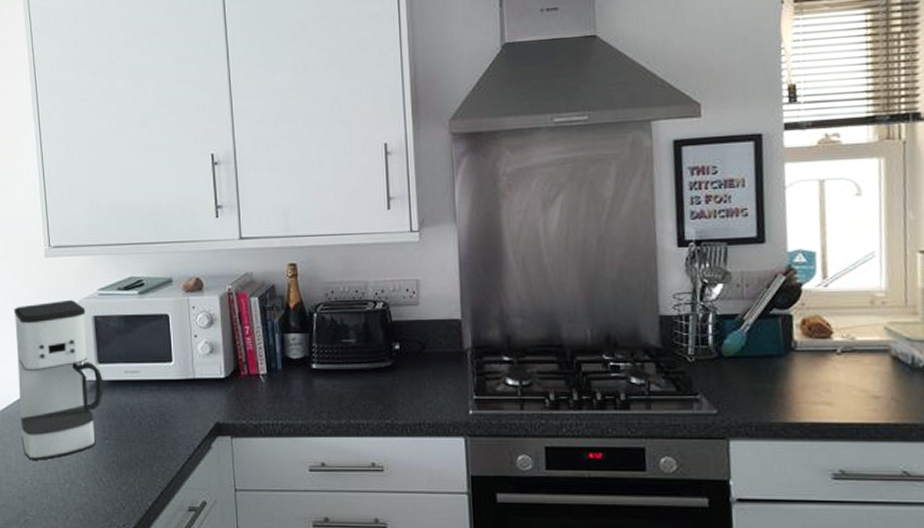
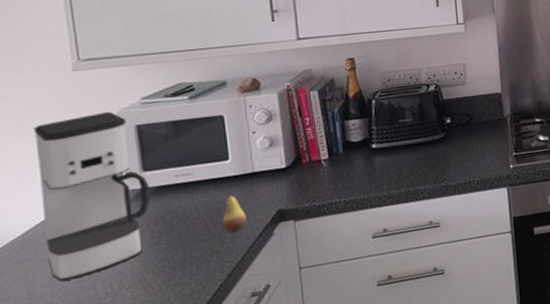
fruit: none [164,395,187,440] -> present [221,191,247,233]

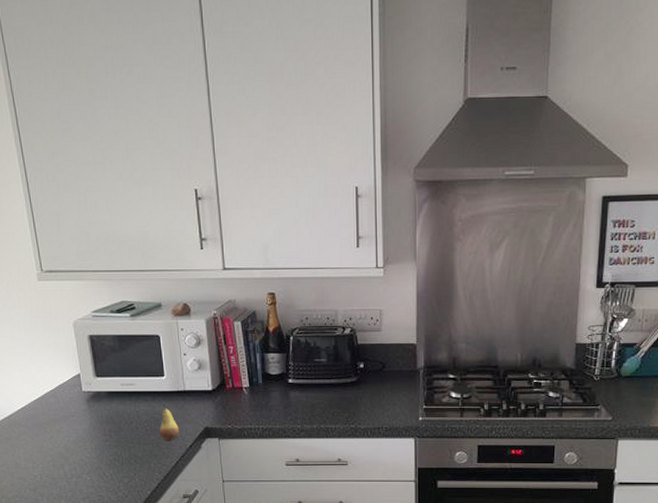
coffee maker: present [33,111,150,282] -> none [11,320,102,459]

